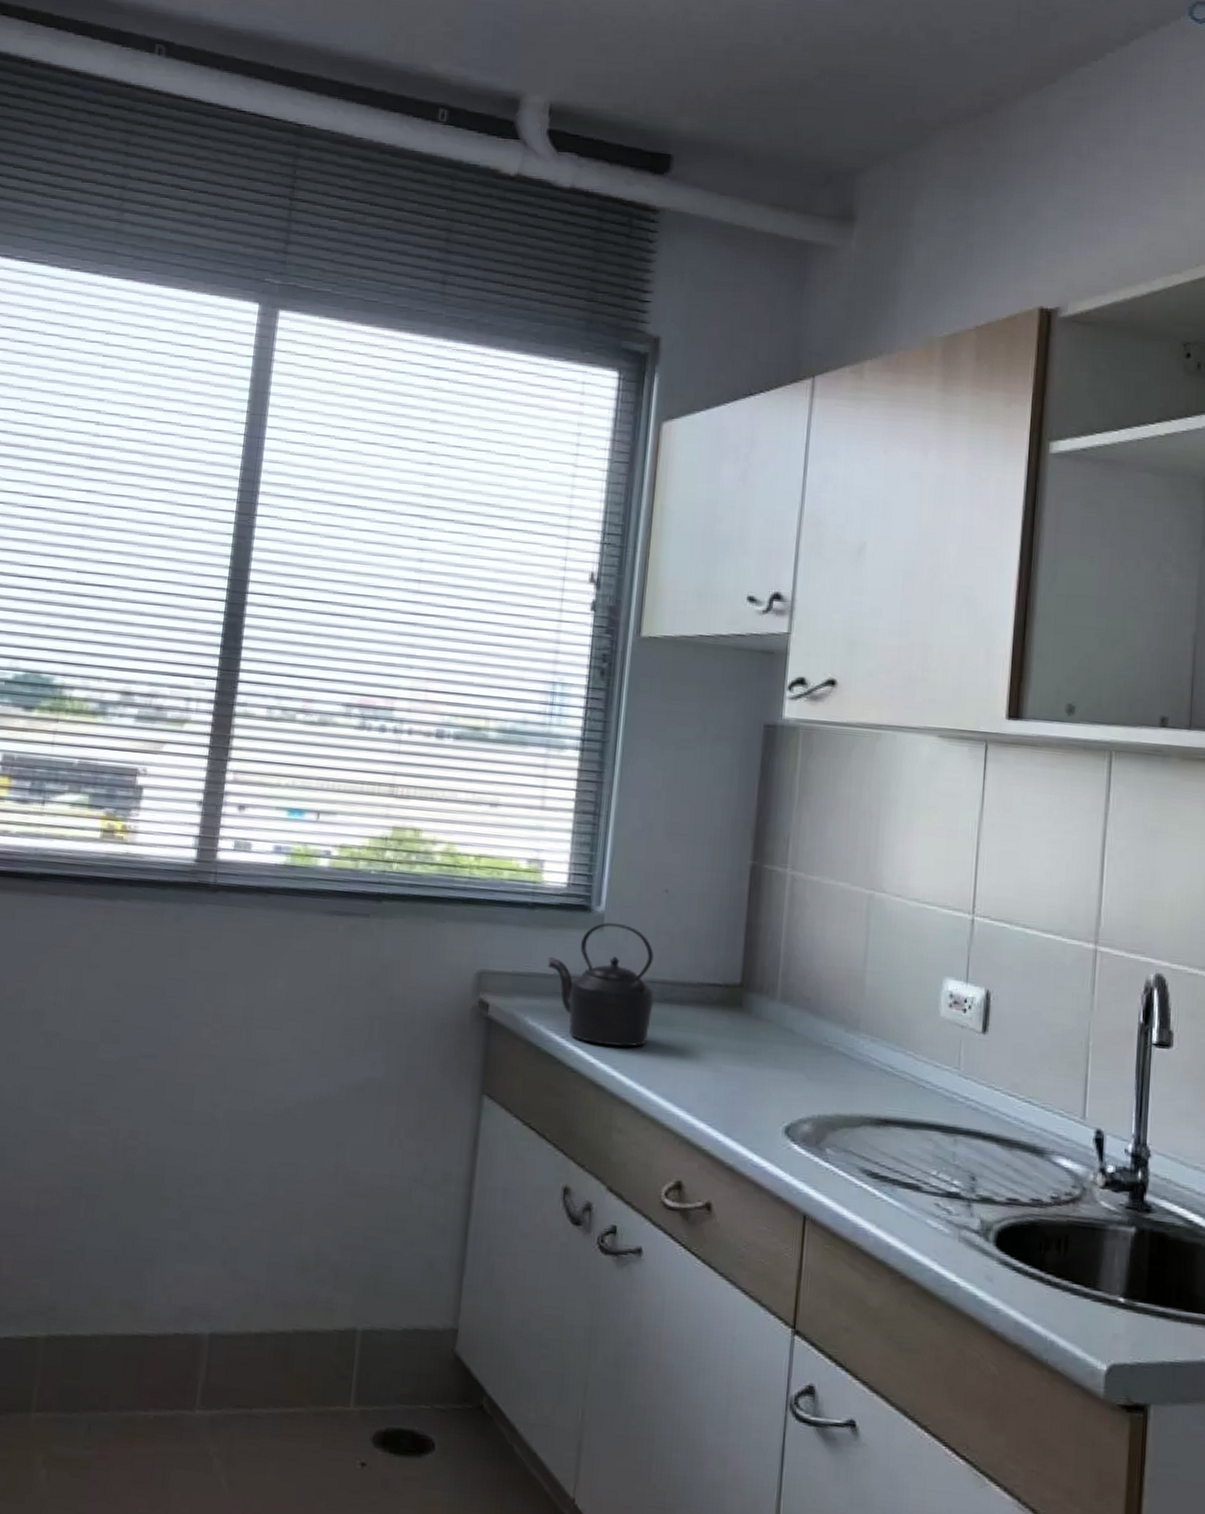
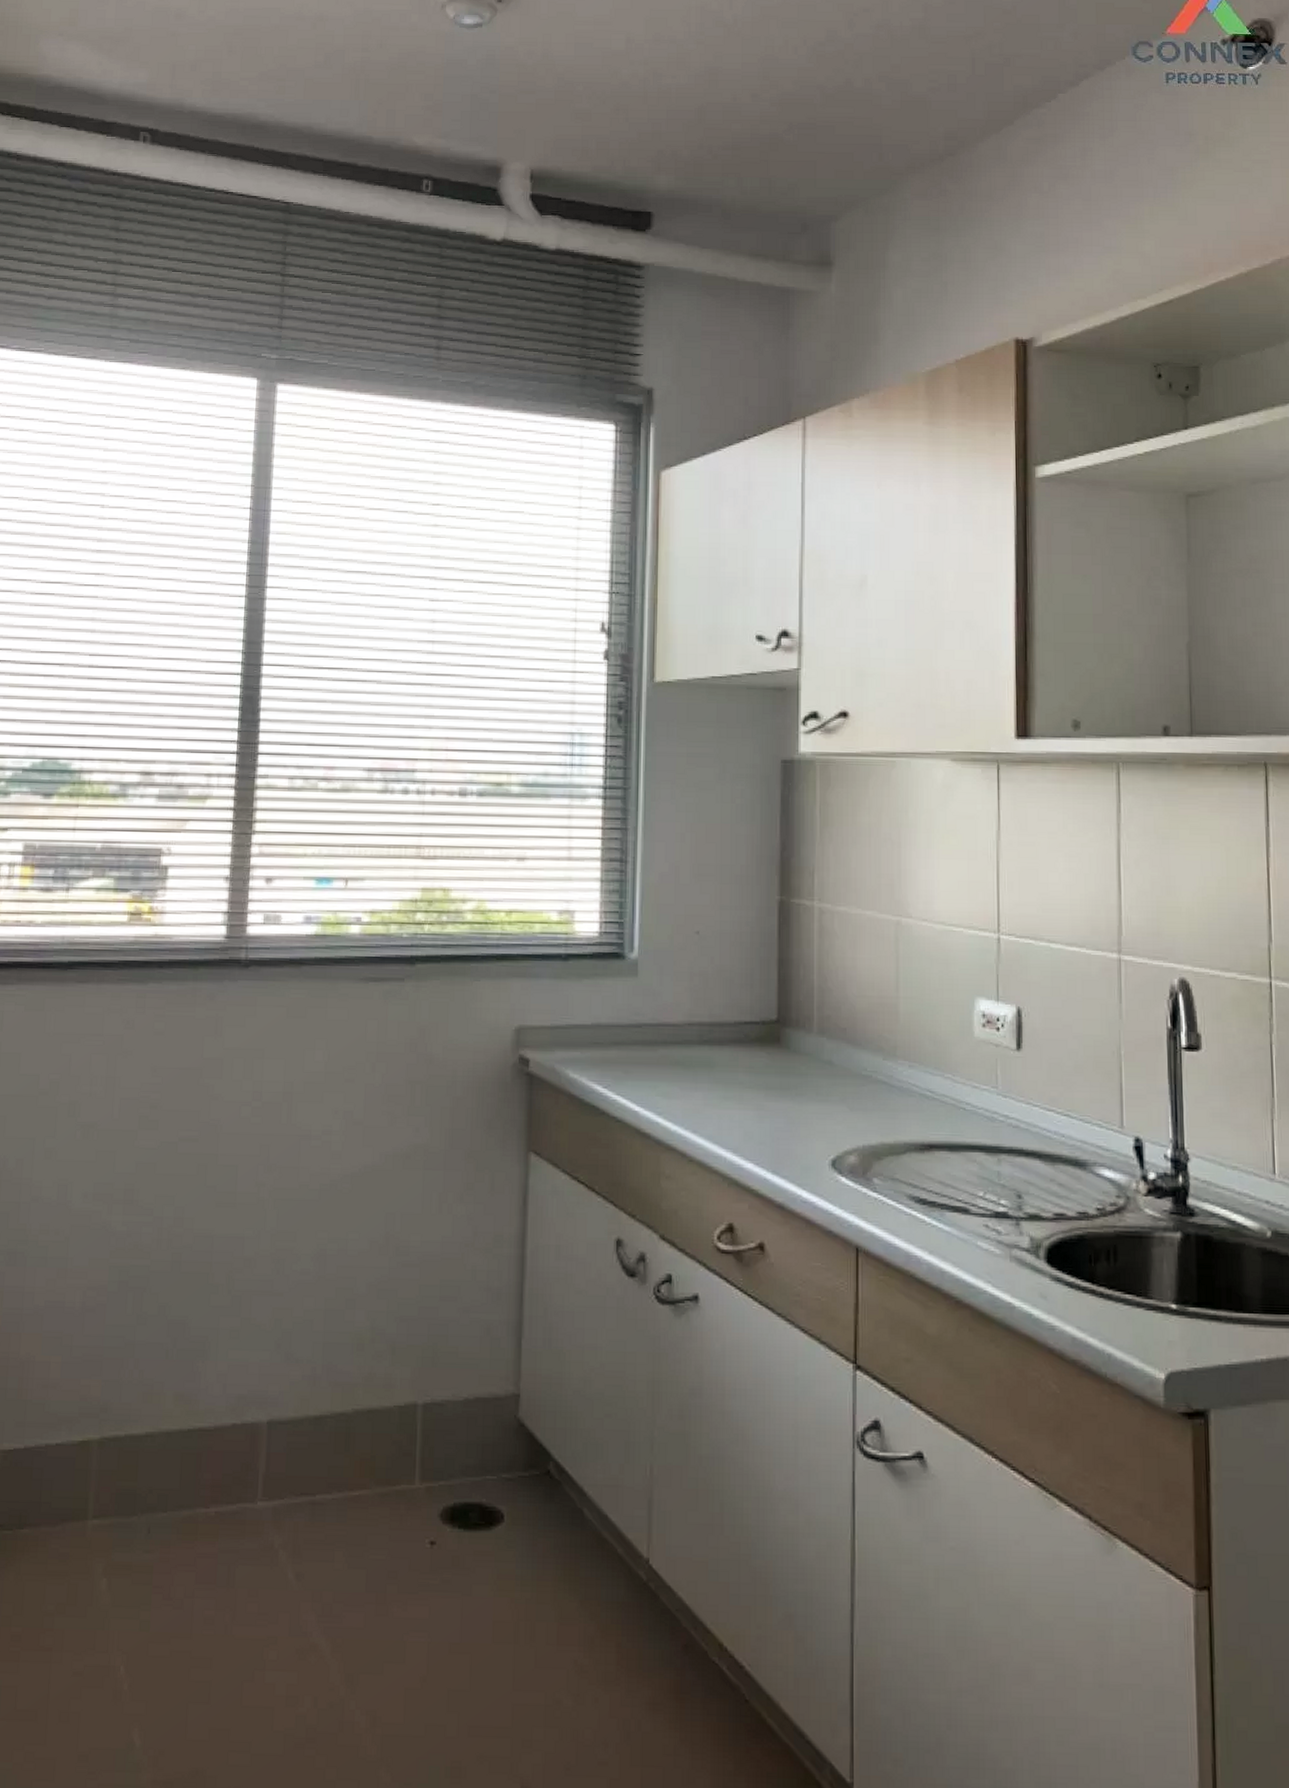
kettle: present [547,922,654,1047] -> none [585,968,693,1092]

